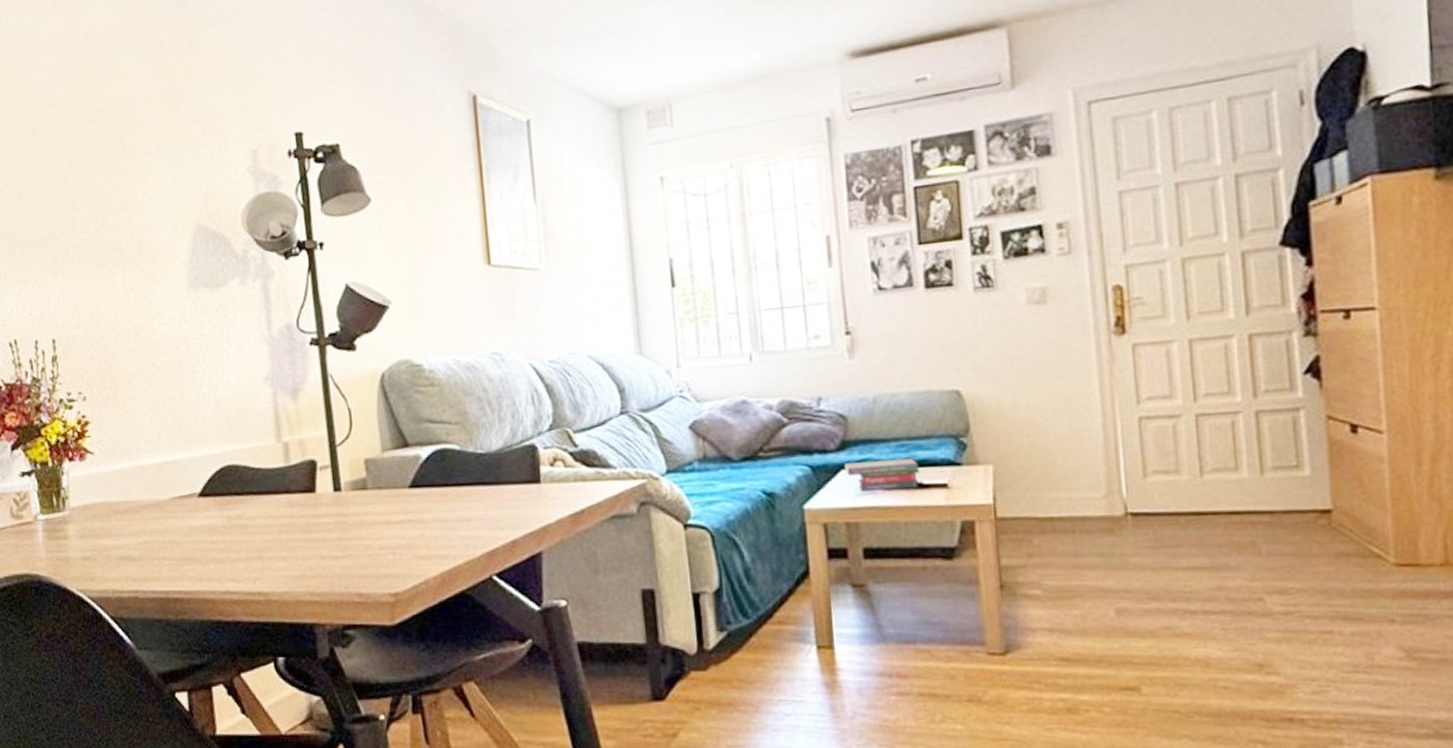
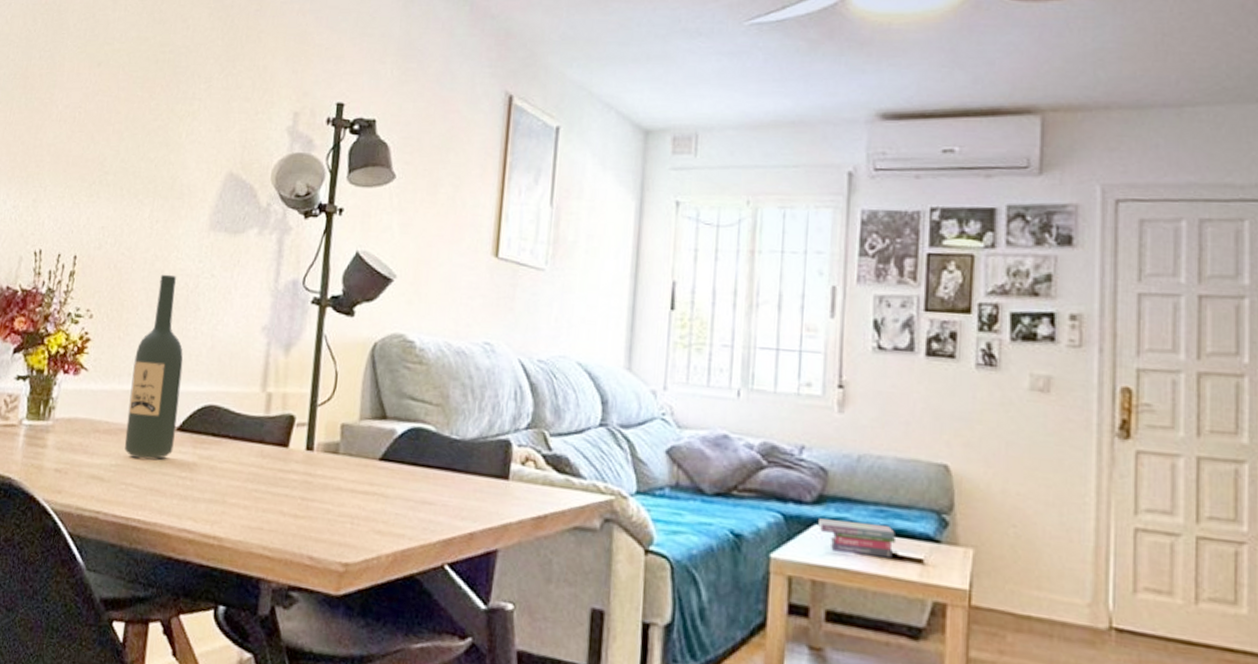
wine bottle: none [139,341,199,532] -> present [124,274,184,459]

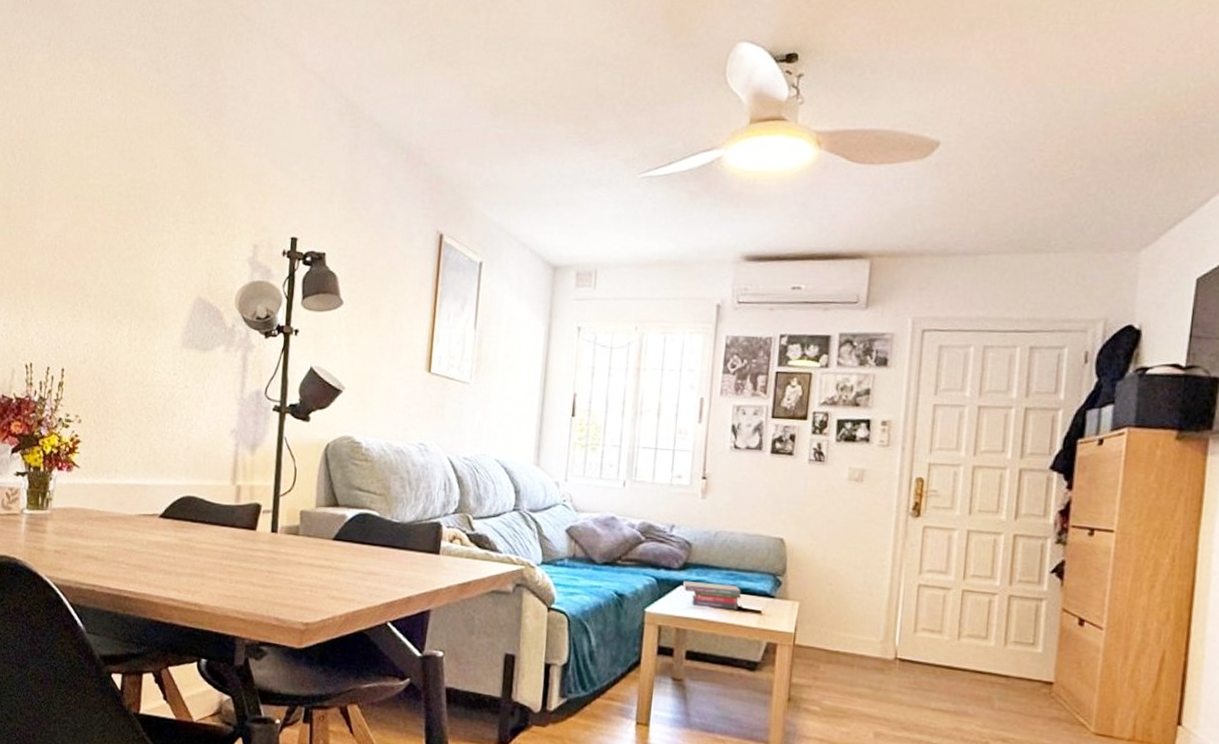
wine bottle: present [124,274,184,459] -> none [115,385,163,541]

